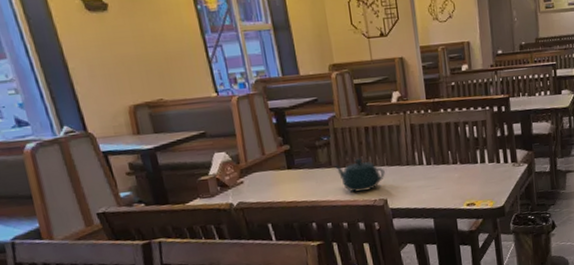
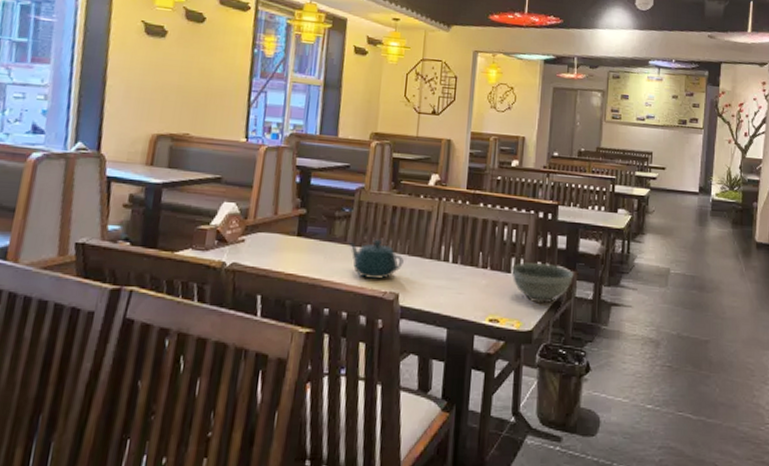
bowl: none [477,149,532,183] -> present [510,262,574,304]

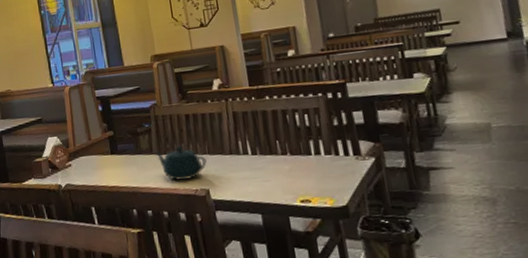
bowl: present [510,262,574,304] -> none [310,140,380,179]

